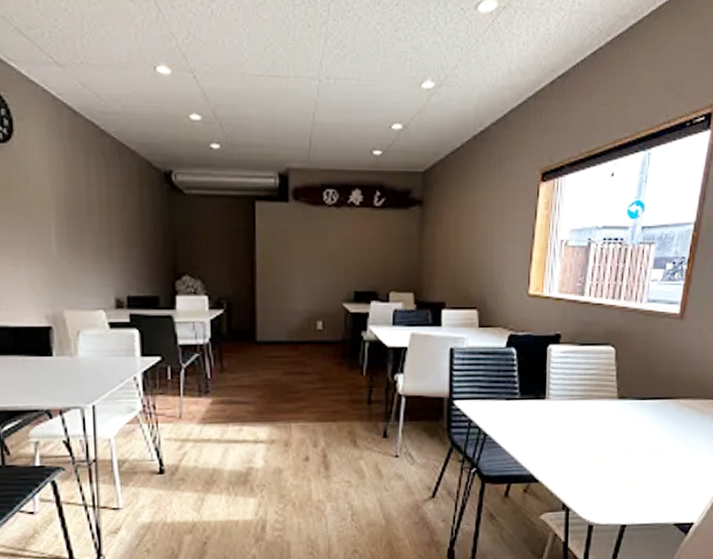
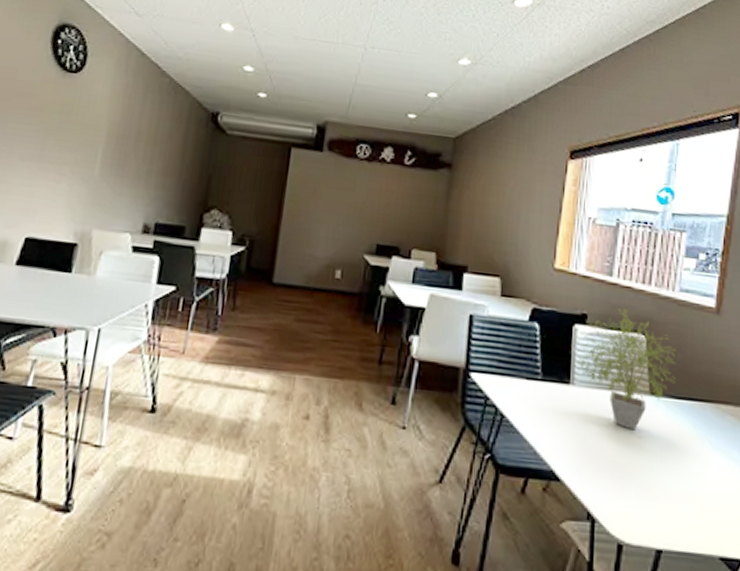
potted plant: none [552,325,642,432] -> present [577,308,676,431]

